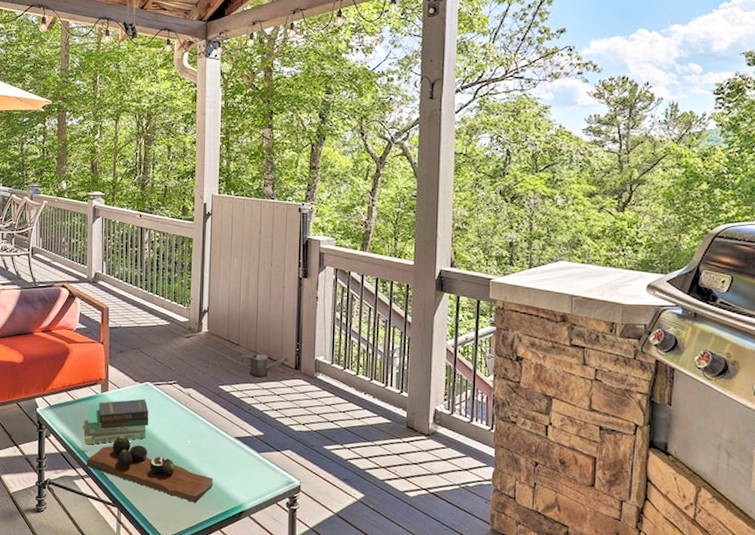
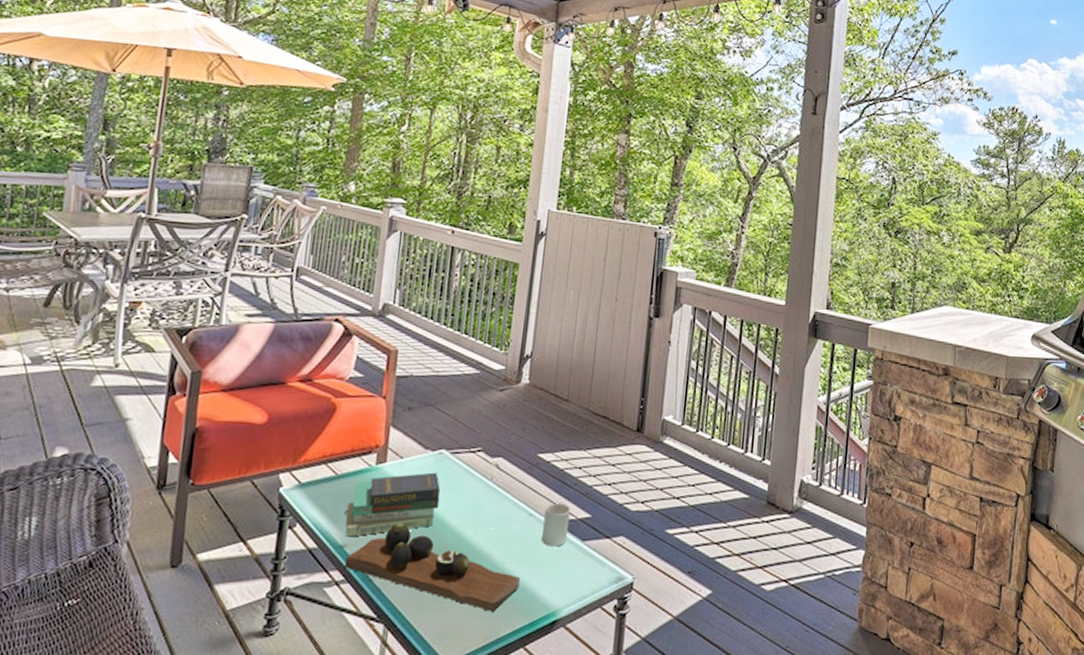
mug: none [226,423,247,457] -> present [541,503,571,547]
watering can: present [241,353,289,378] -> none [569,411,630,443]

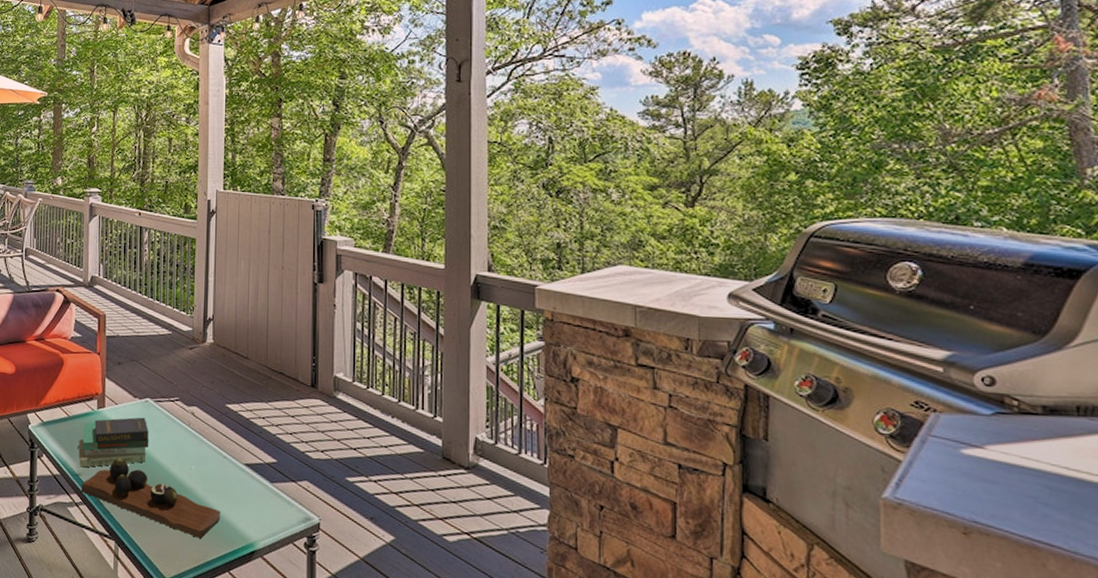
mug: present [541,503,571,547] -> none [235,448,258,487]

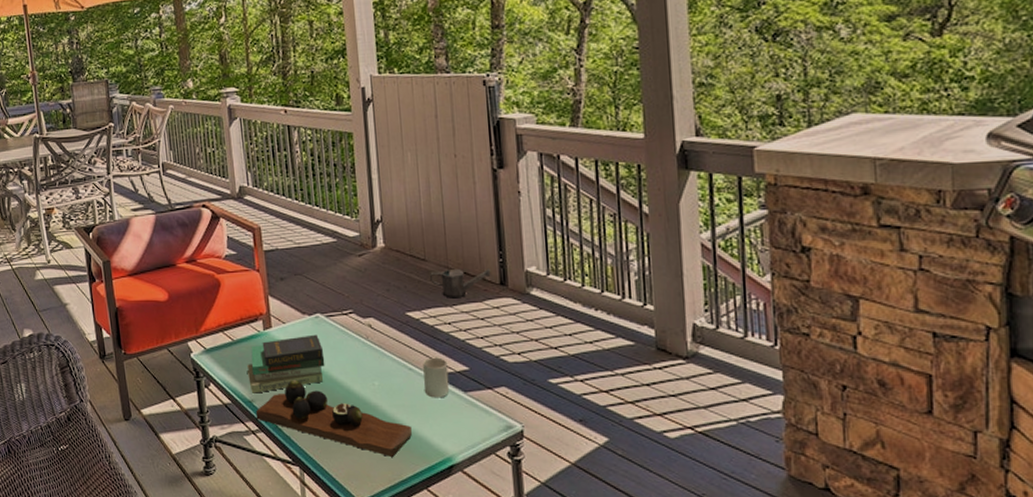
mug: none [235,448,258,487] -> present [423,357,450,398]
watering can: none [251,368,304,396] -> present [430,268,491,299]

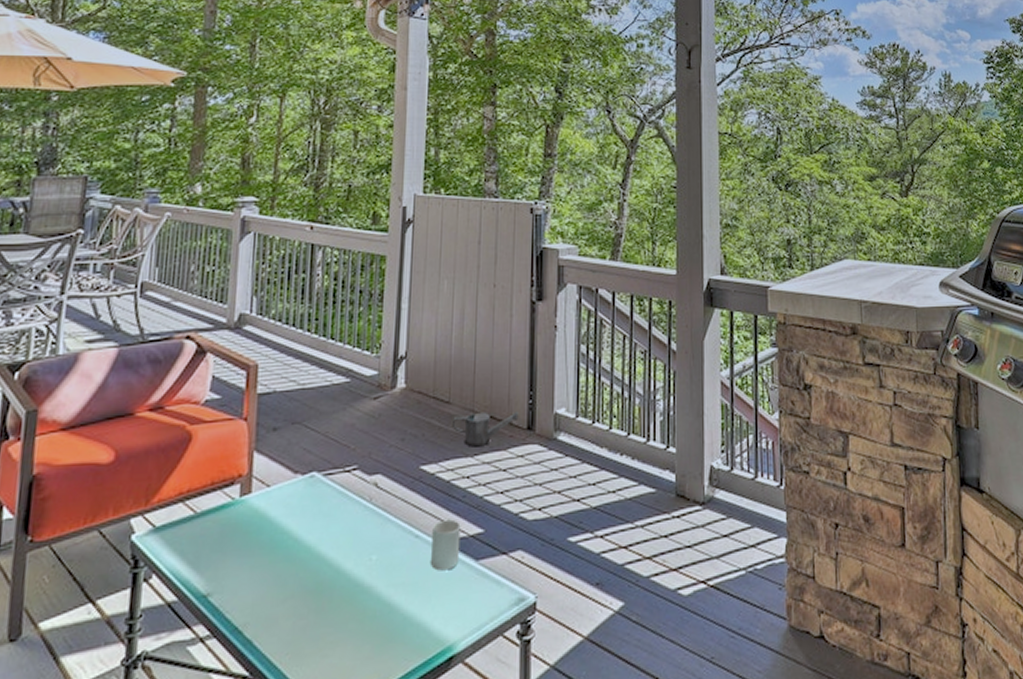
books: present [247,334,325,393] -> none [208,499,314,584]
decorative tray: present [255,379,412,457] -> none [209,560,409,654]

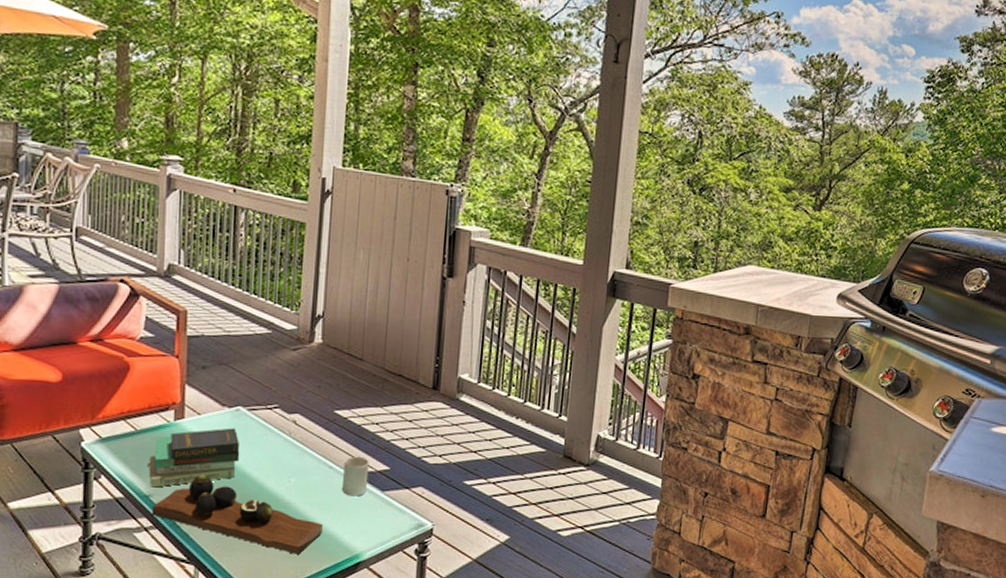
books: none [208,499,314,584] -> present [148,428,240,488]
decorative tray: none [209,560,409,654] -> present [151,474,323,554]
watering can: present [453,410,519,448] -> none [365,370,426,400]

